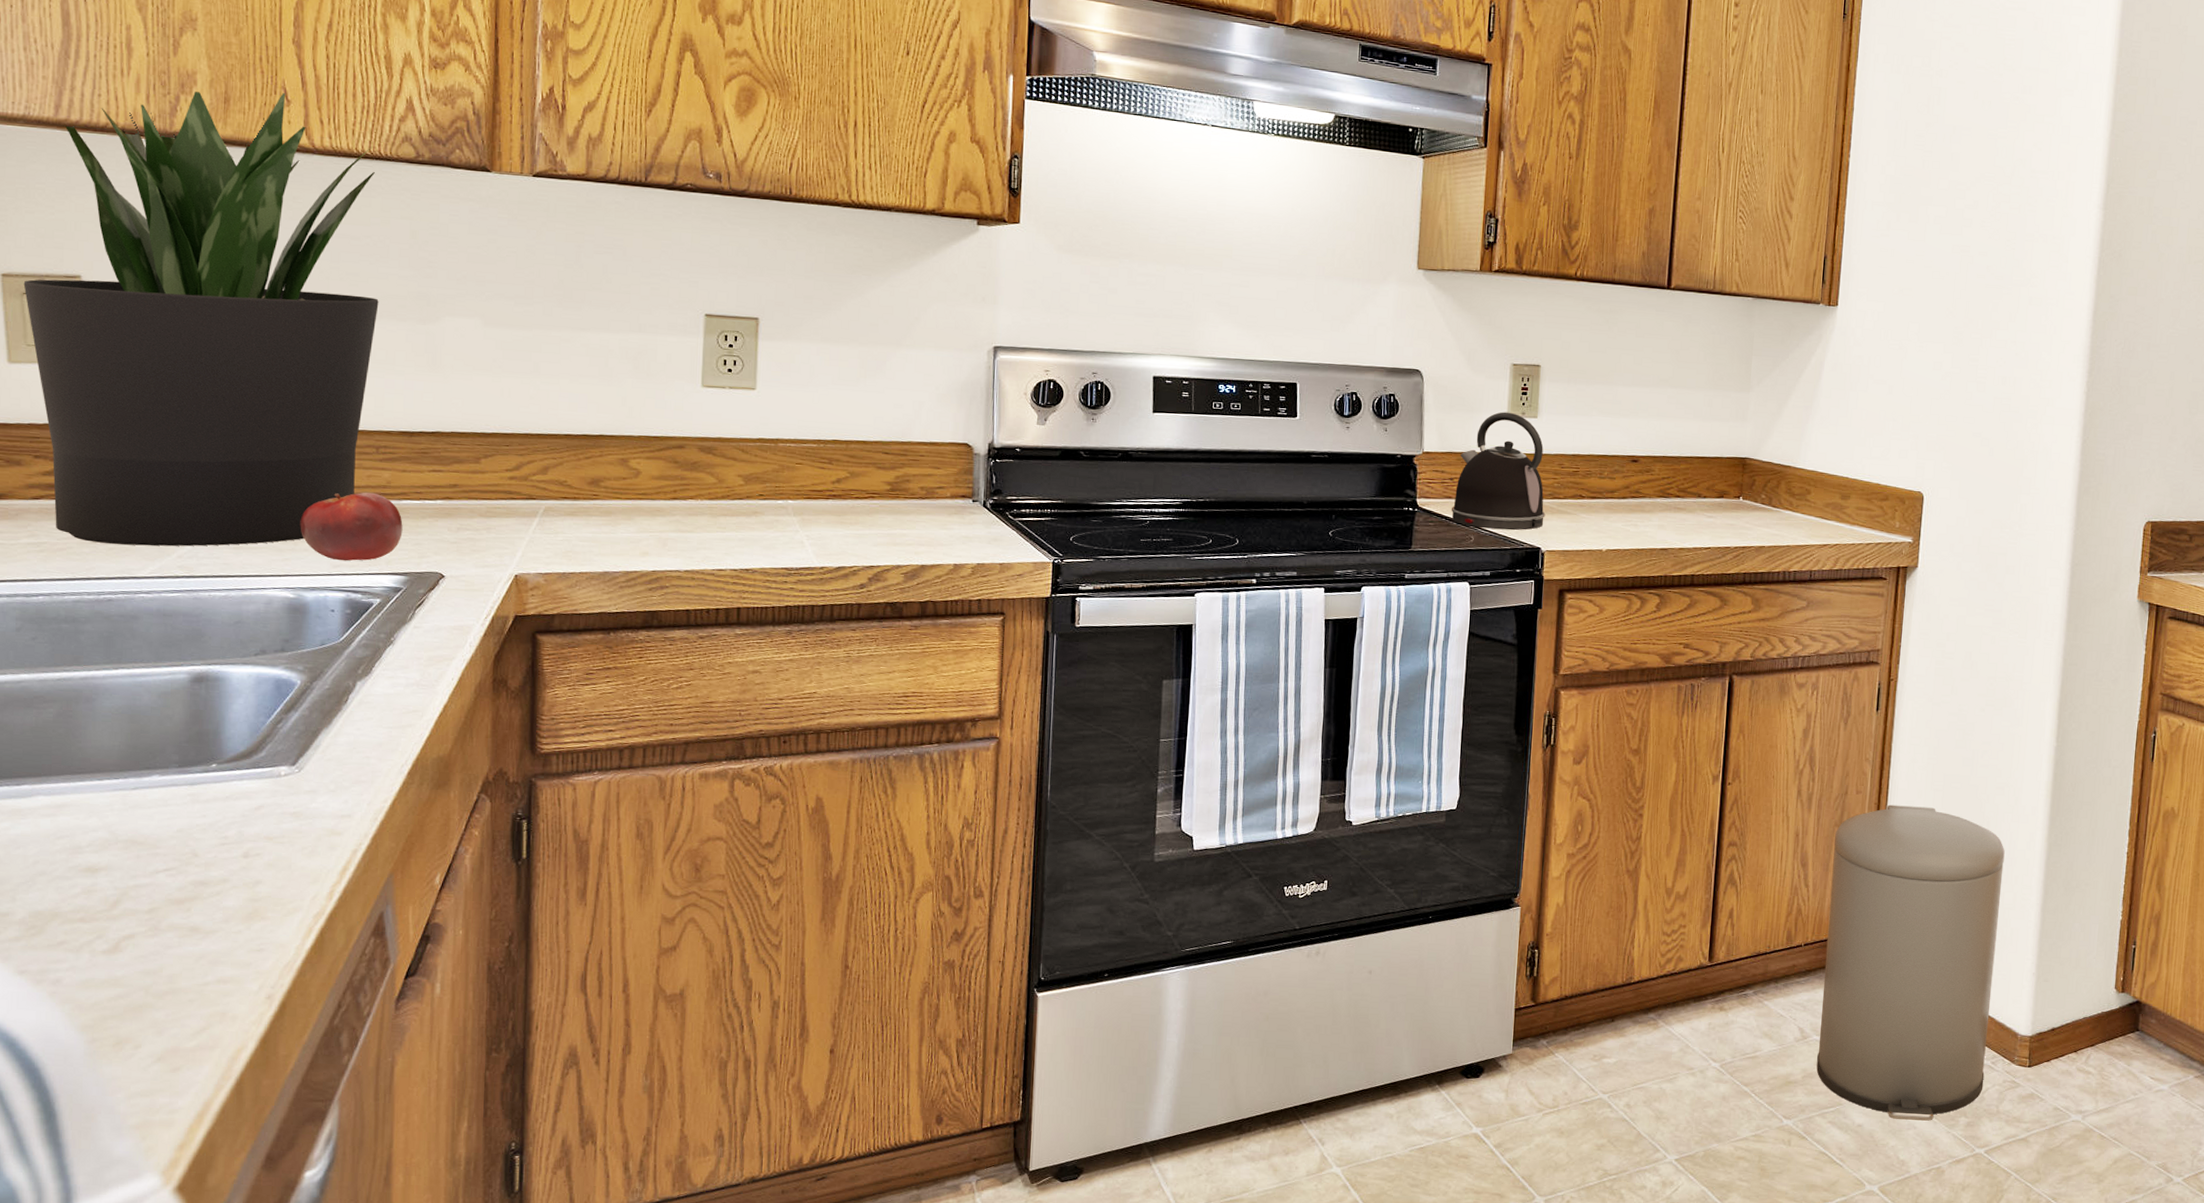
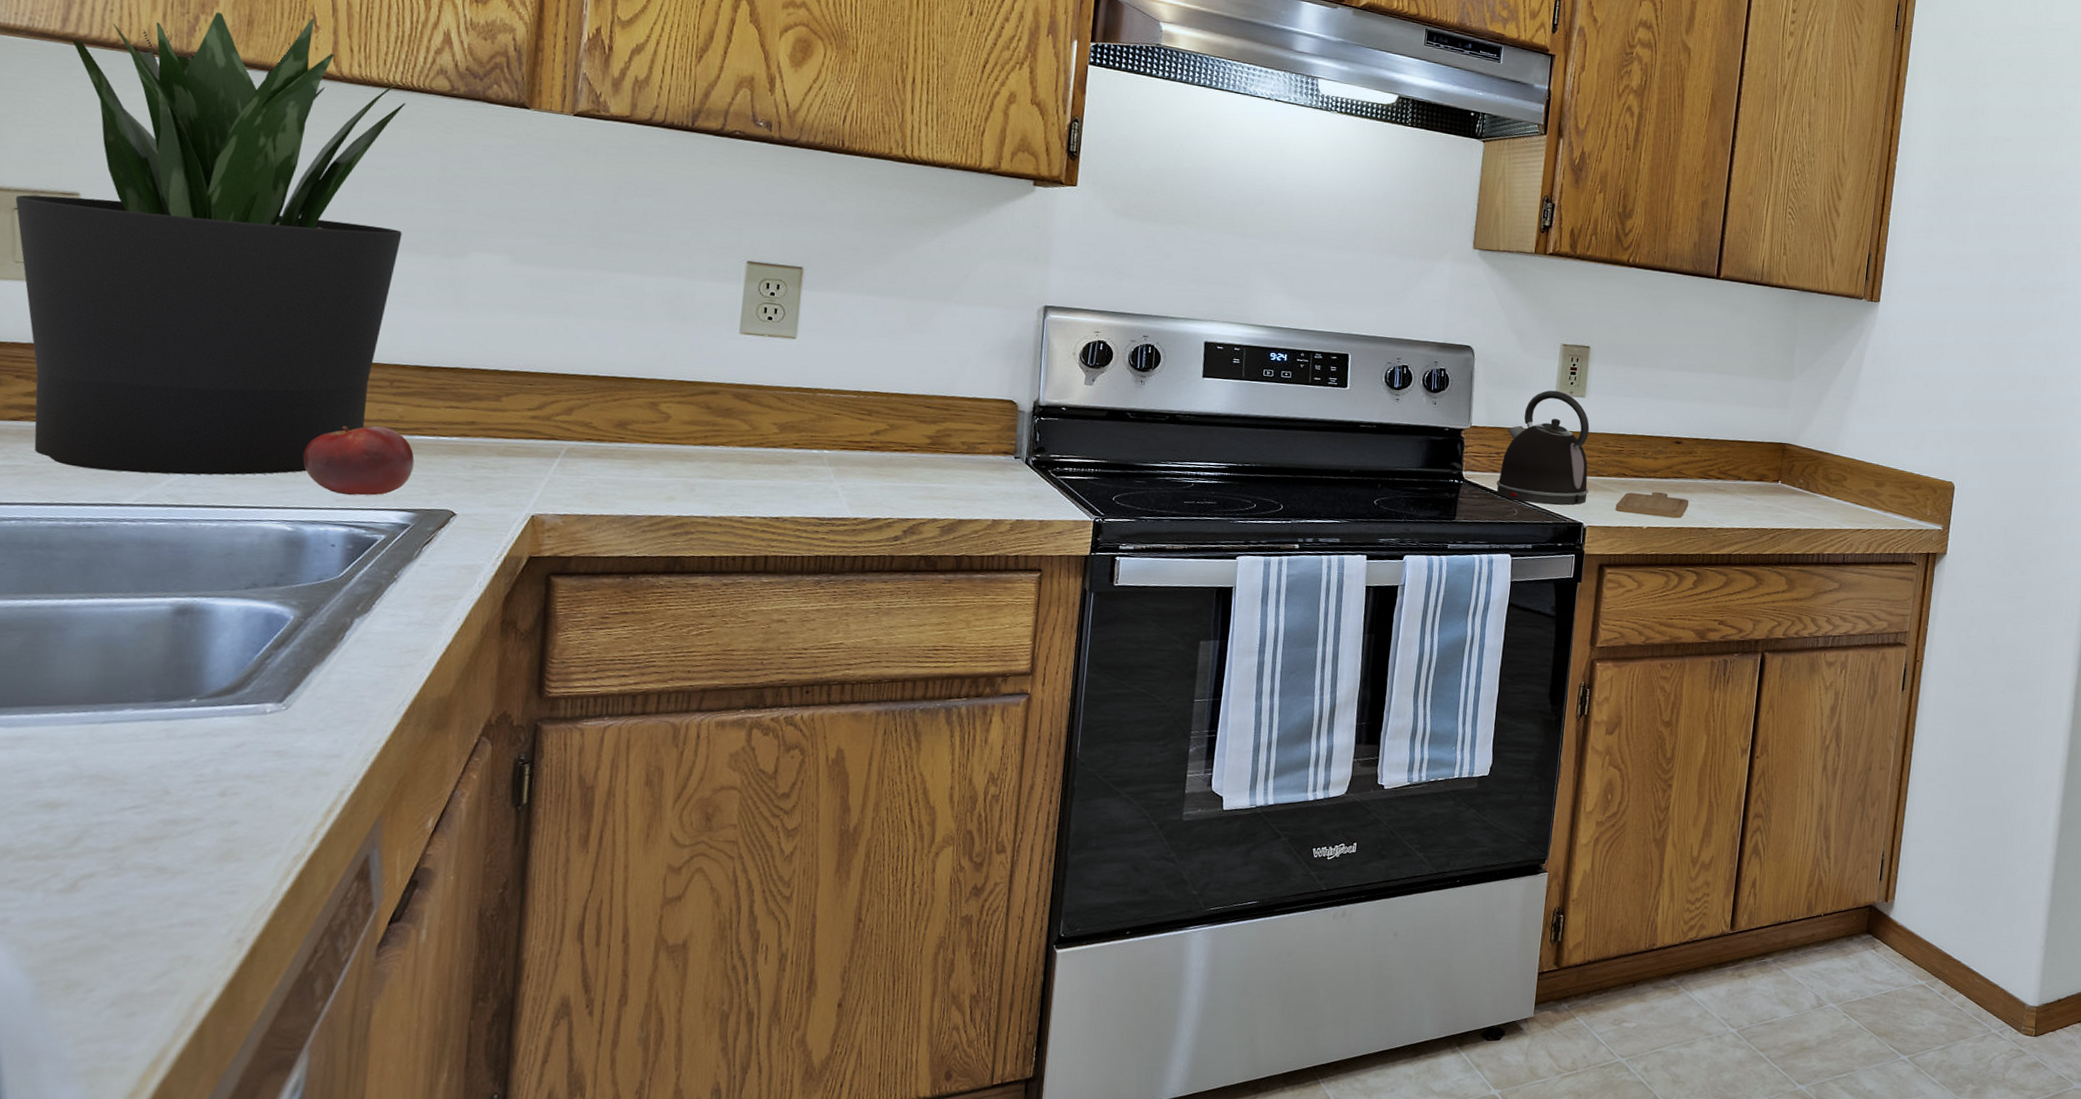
chopping board: none [1573,513,1649,540] -> present [1615,492,1689,519]
pedal bin: present [1816,804,2005,1121] -> none [1831,781,2020,1088]

